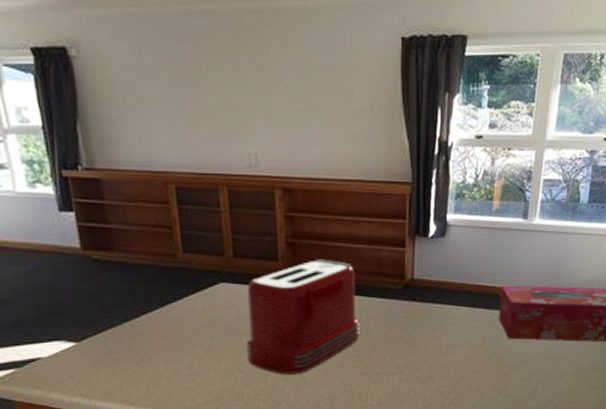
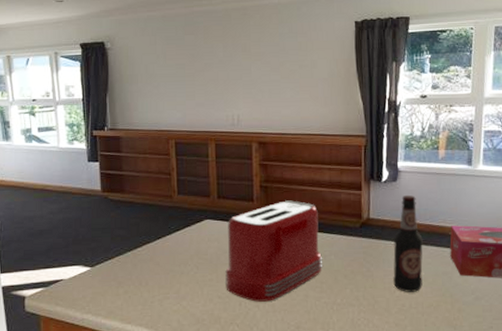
bottle: none [437,253,471,358] -> present [393,195,423,292]

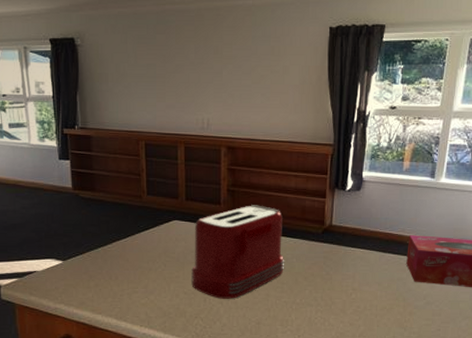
bottle: present [393,195,423,292] -> none [350,205,381,295]

